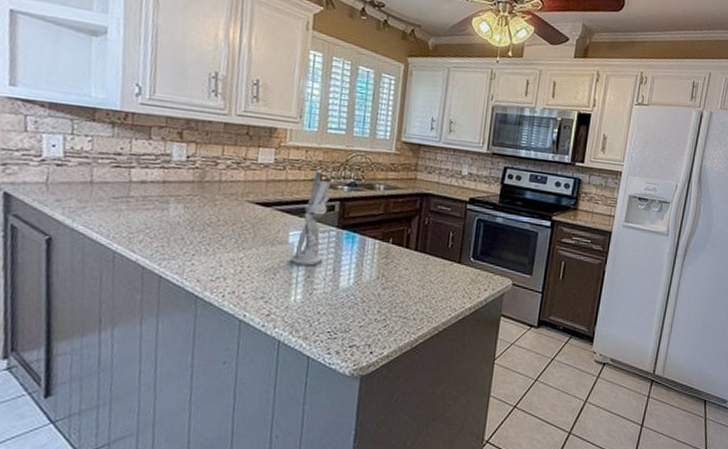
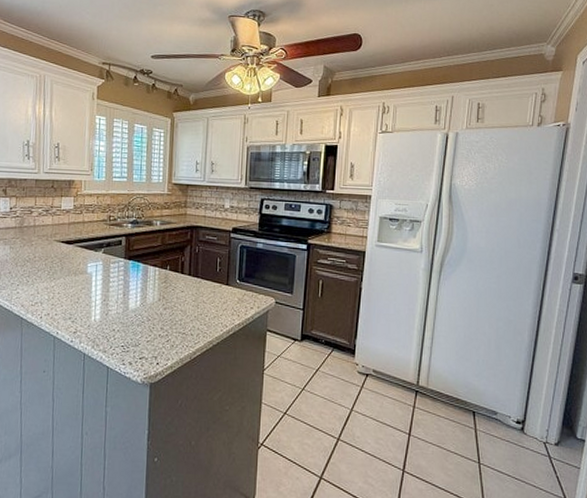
utensil holder: present [290,170,331,266] -> none [89,212,118,291]

